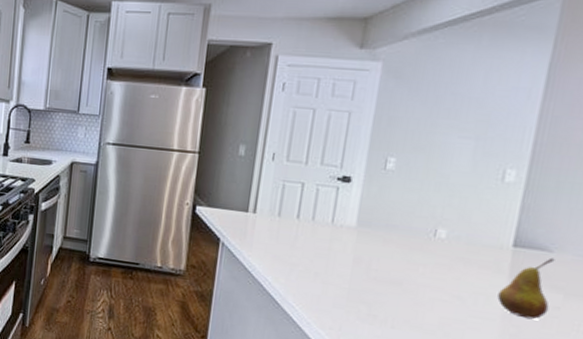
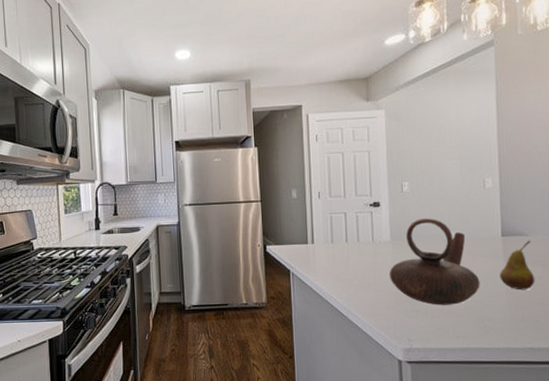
teapot: none [345,206,469,319] -> present [389,218,480,305]

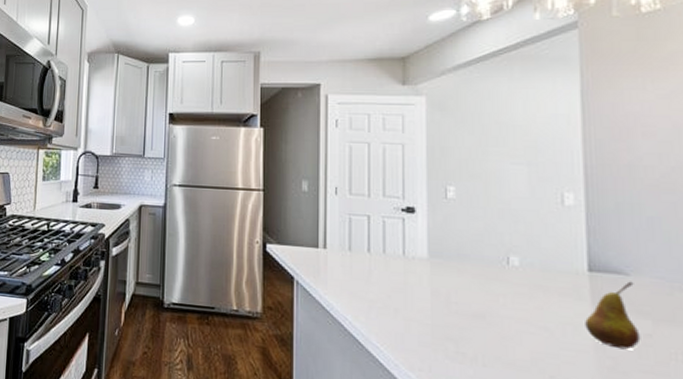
teapot: present [389,218,480,305] -> none [424,234,556,354]

